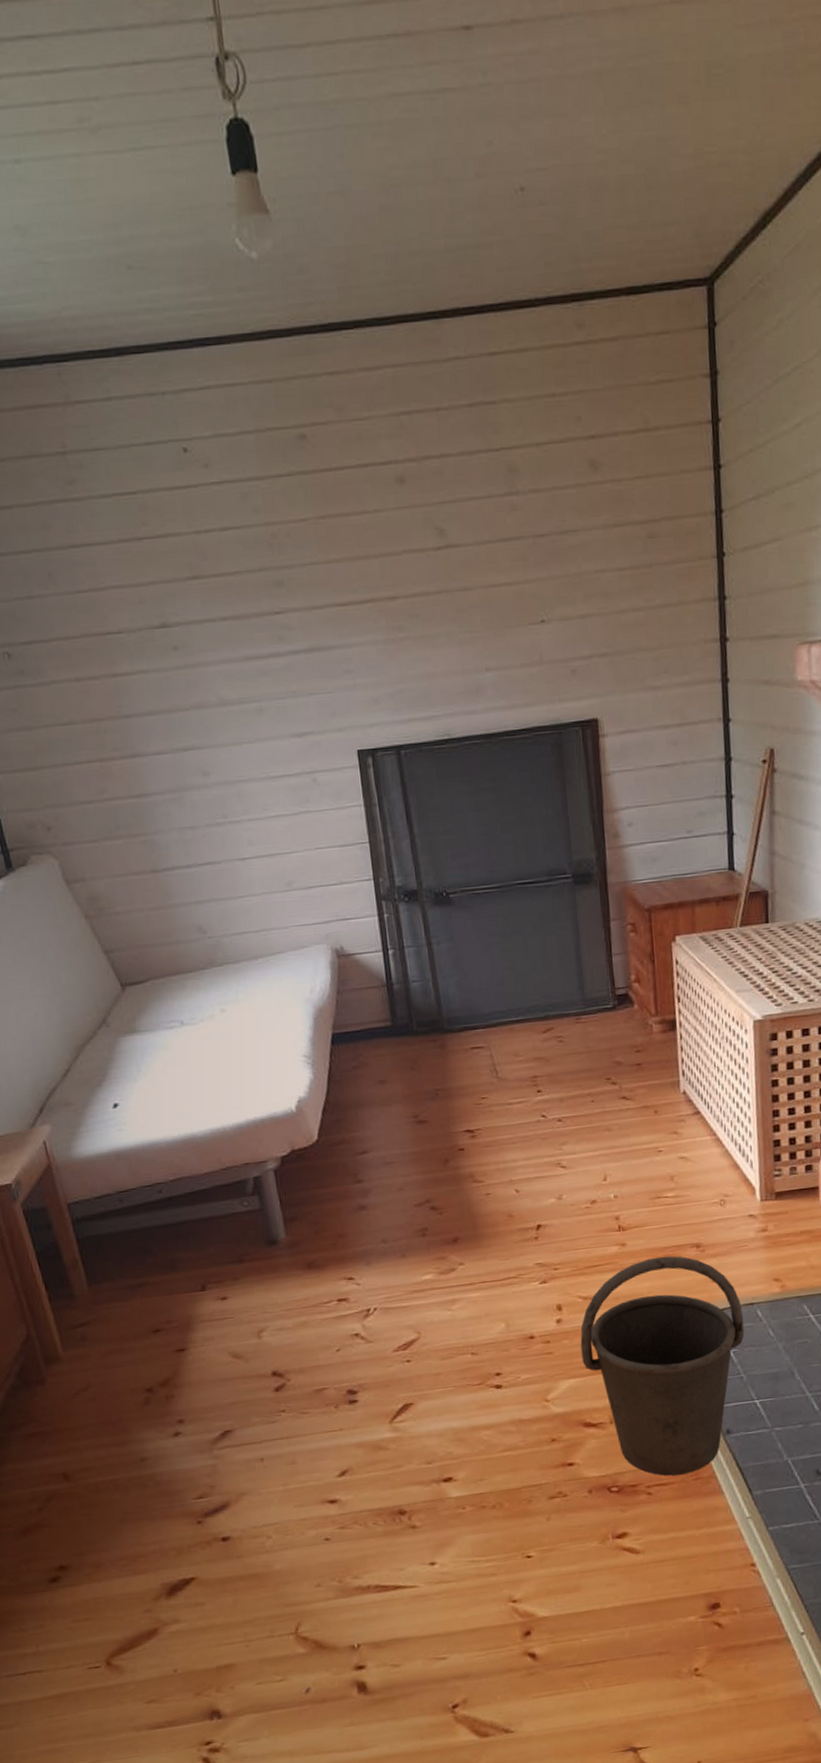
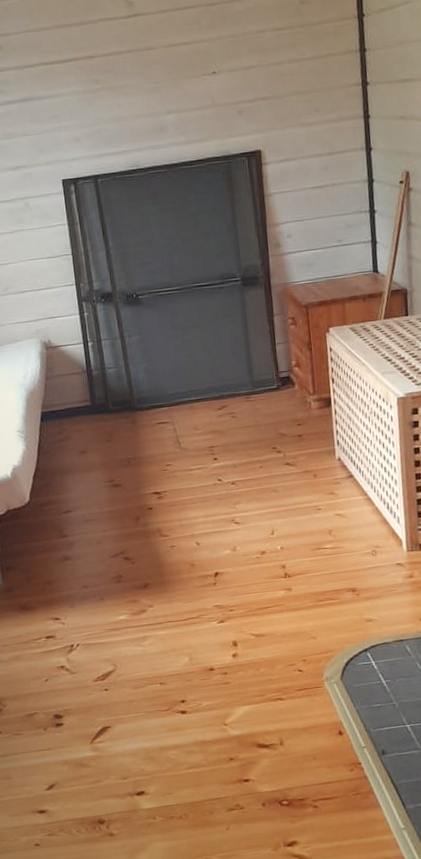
bucket: present [580,1256,745,1476] -> none [253,599,396,791]

